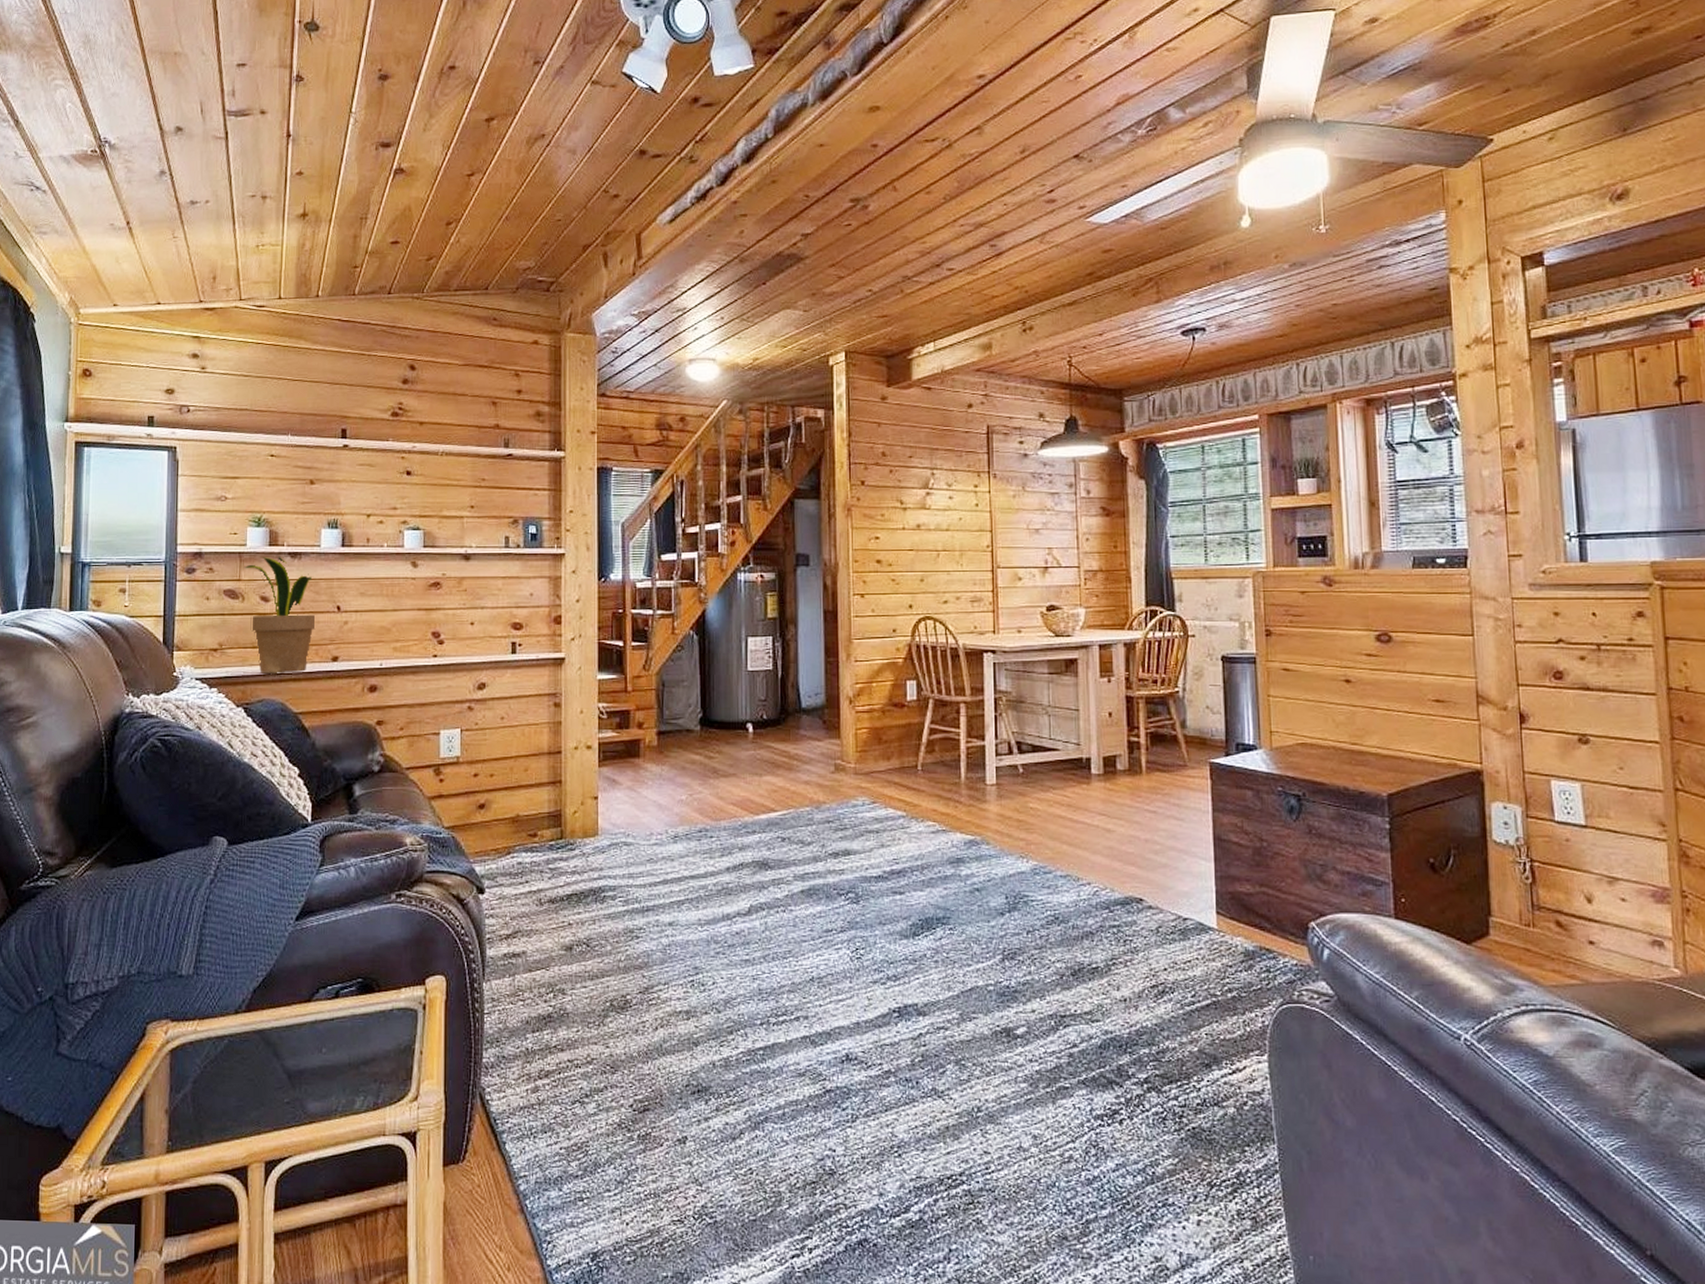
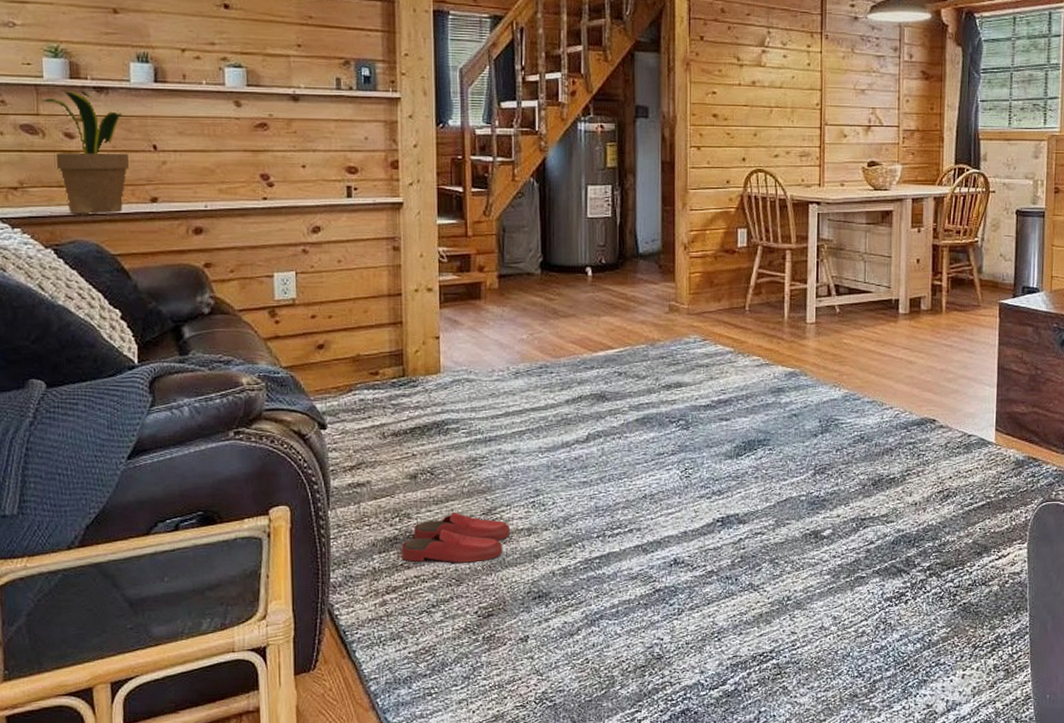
slippers: none [555,988,667,1048] -> present [401,511,510,563]

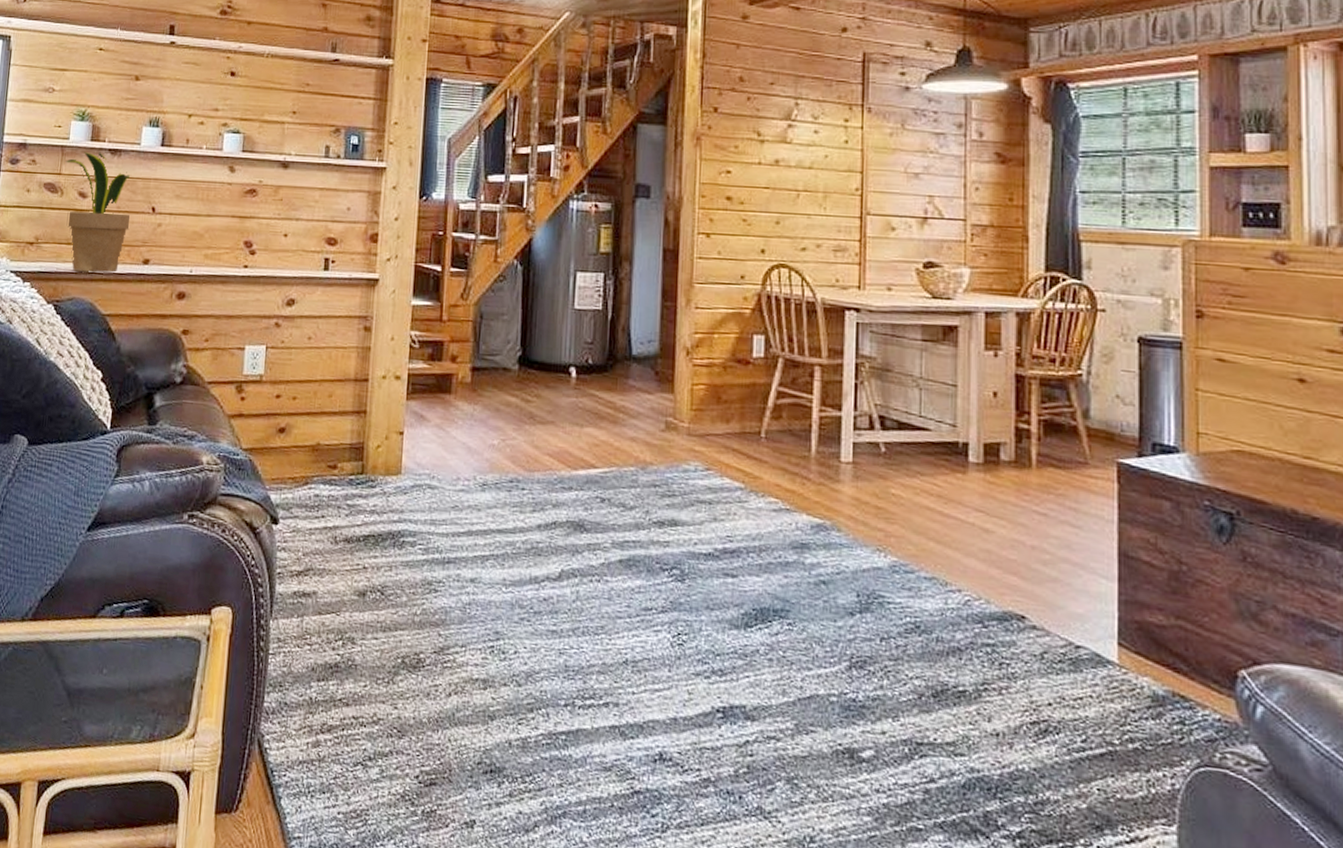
slippers: present [401,511,510,563] -> none [341,643,463,713]

